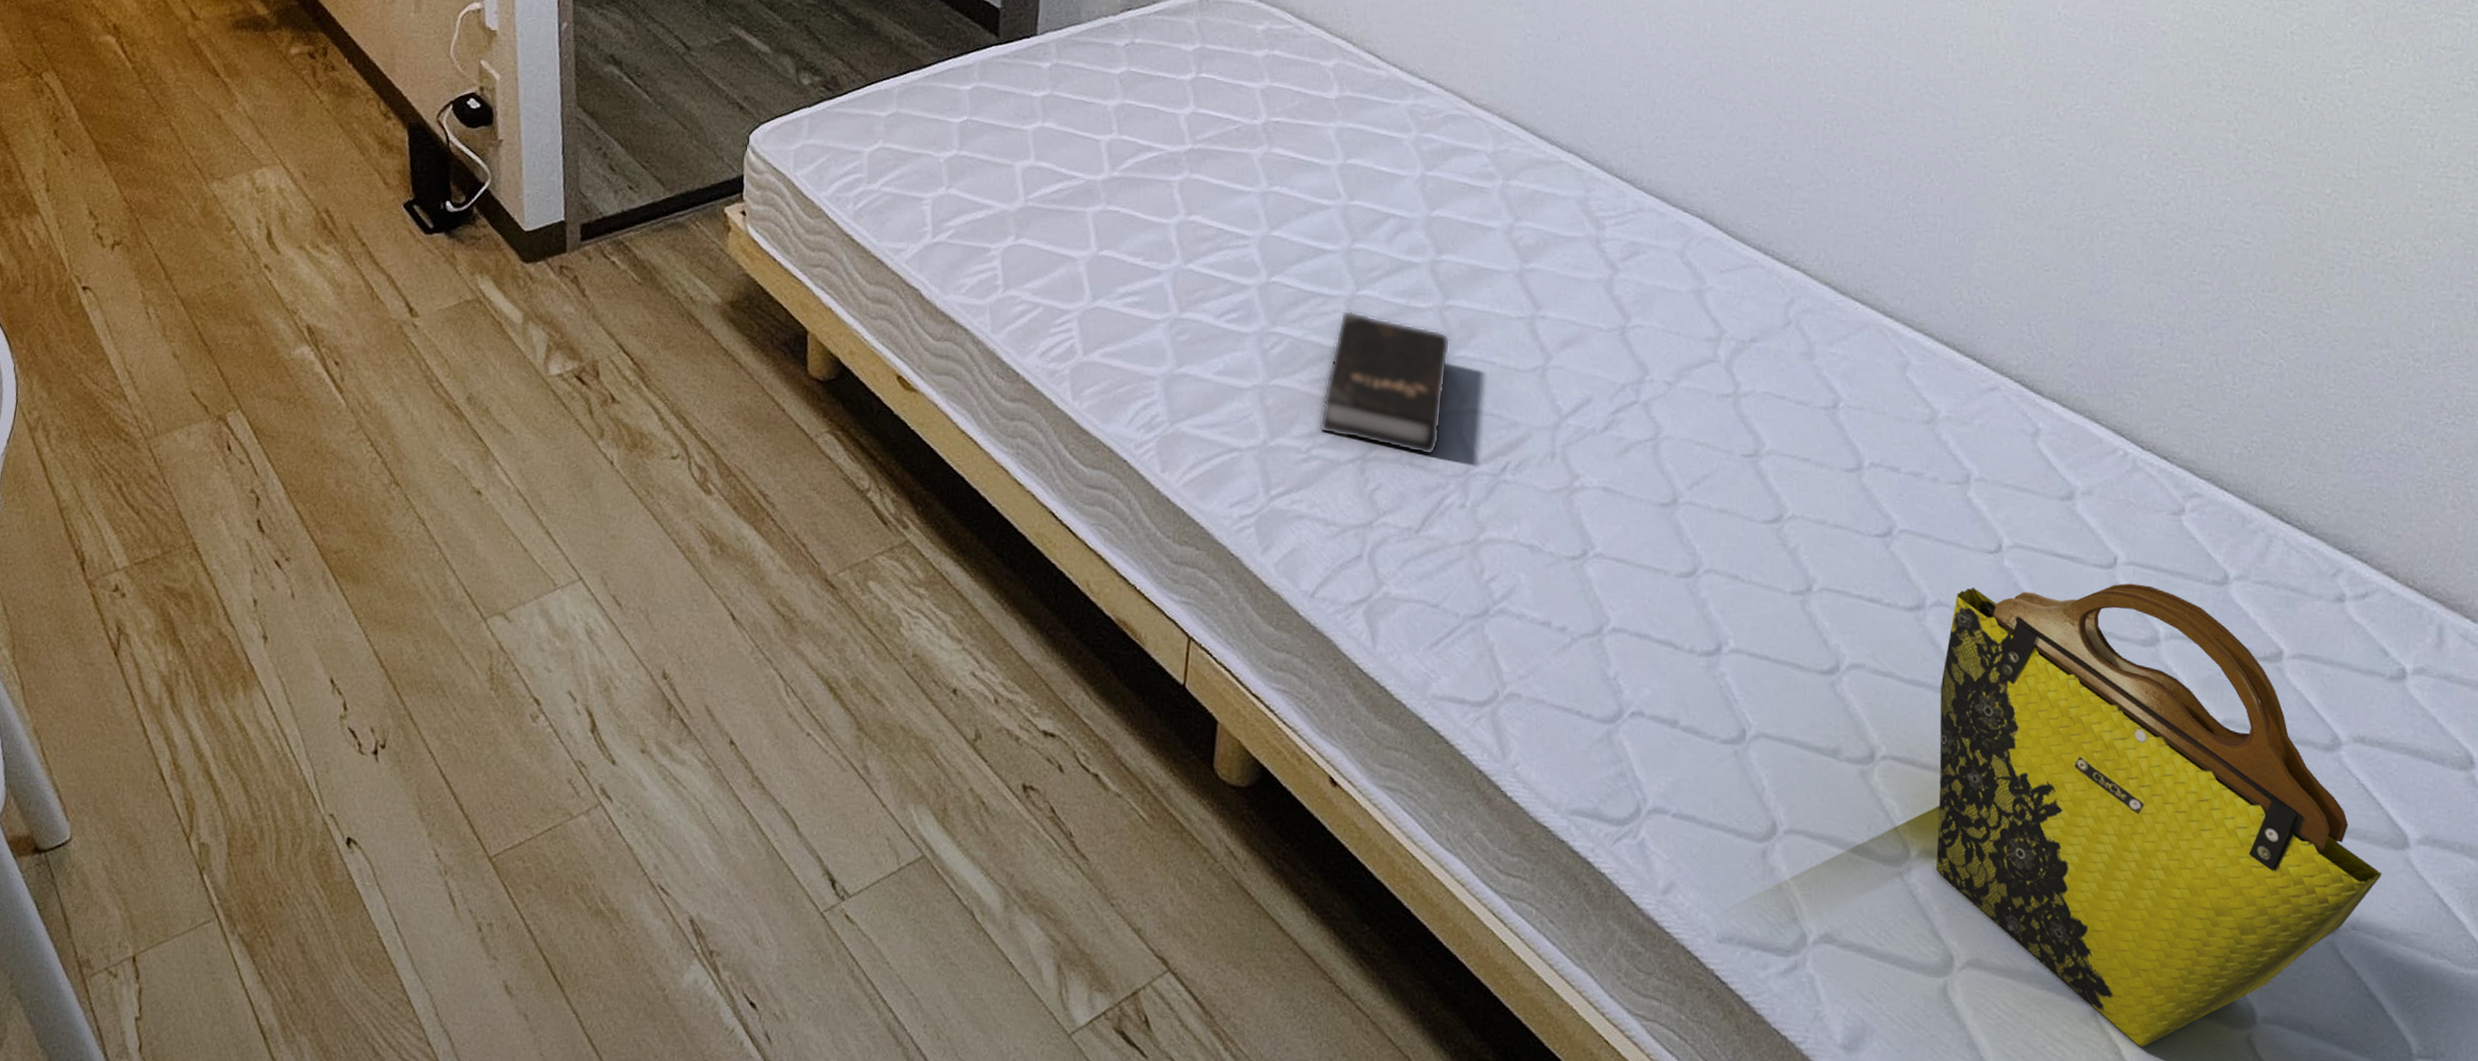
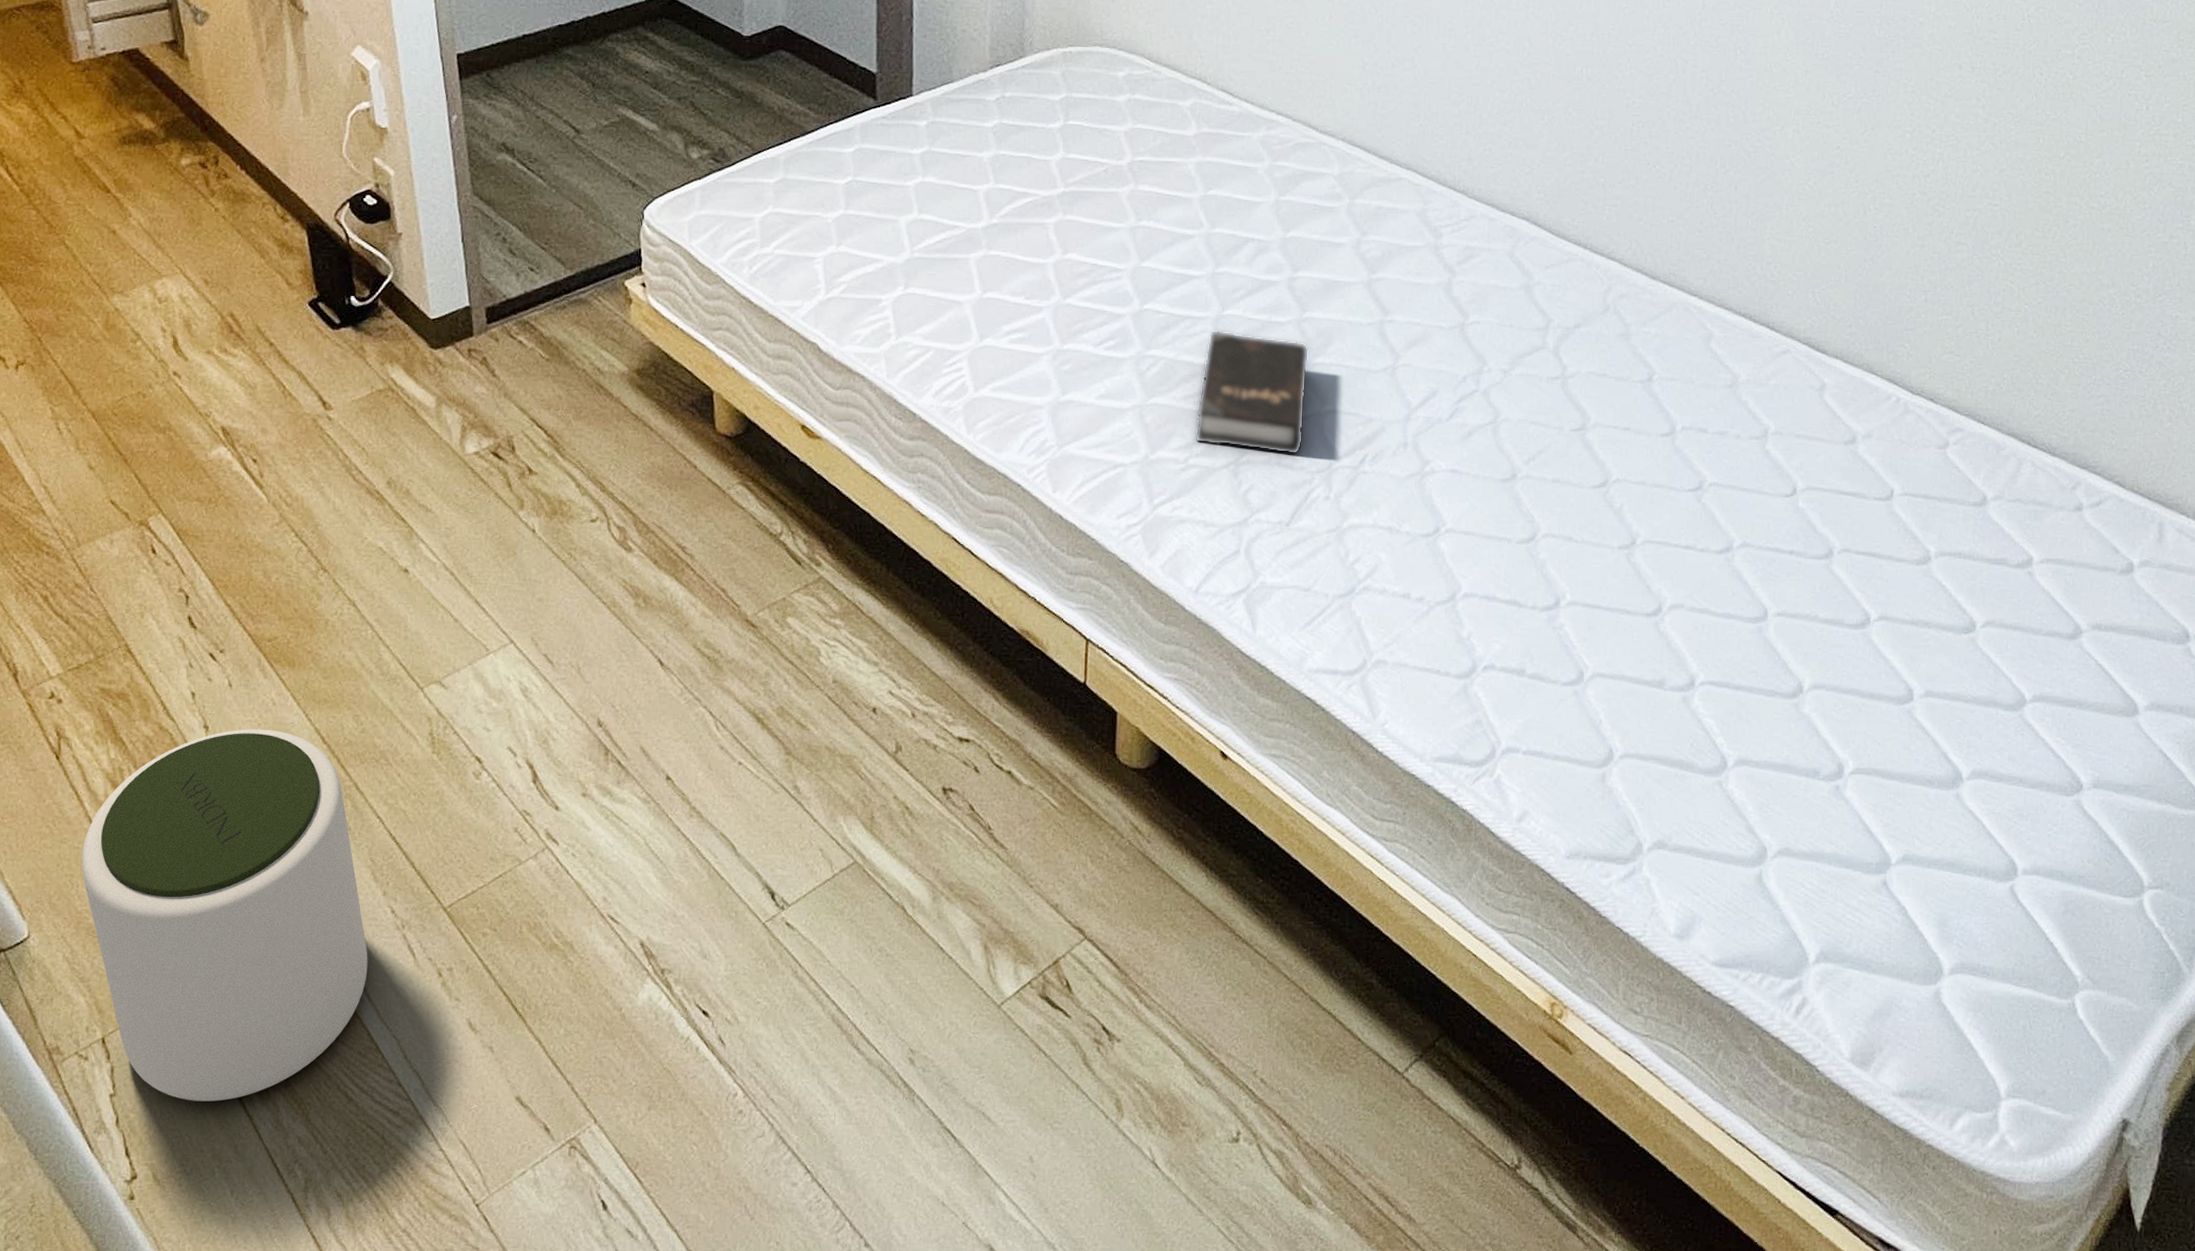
plant pot: none [129,643,408,1039] -> present [82,729,368,1102]
tote bag: present [1936,583,2382,1047] -> none [1748,511,2117,906]

